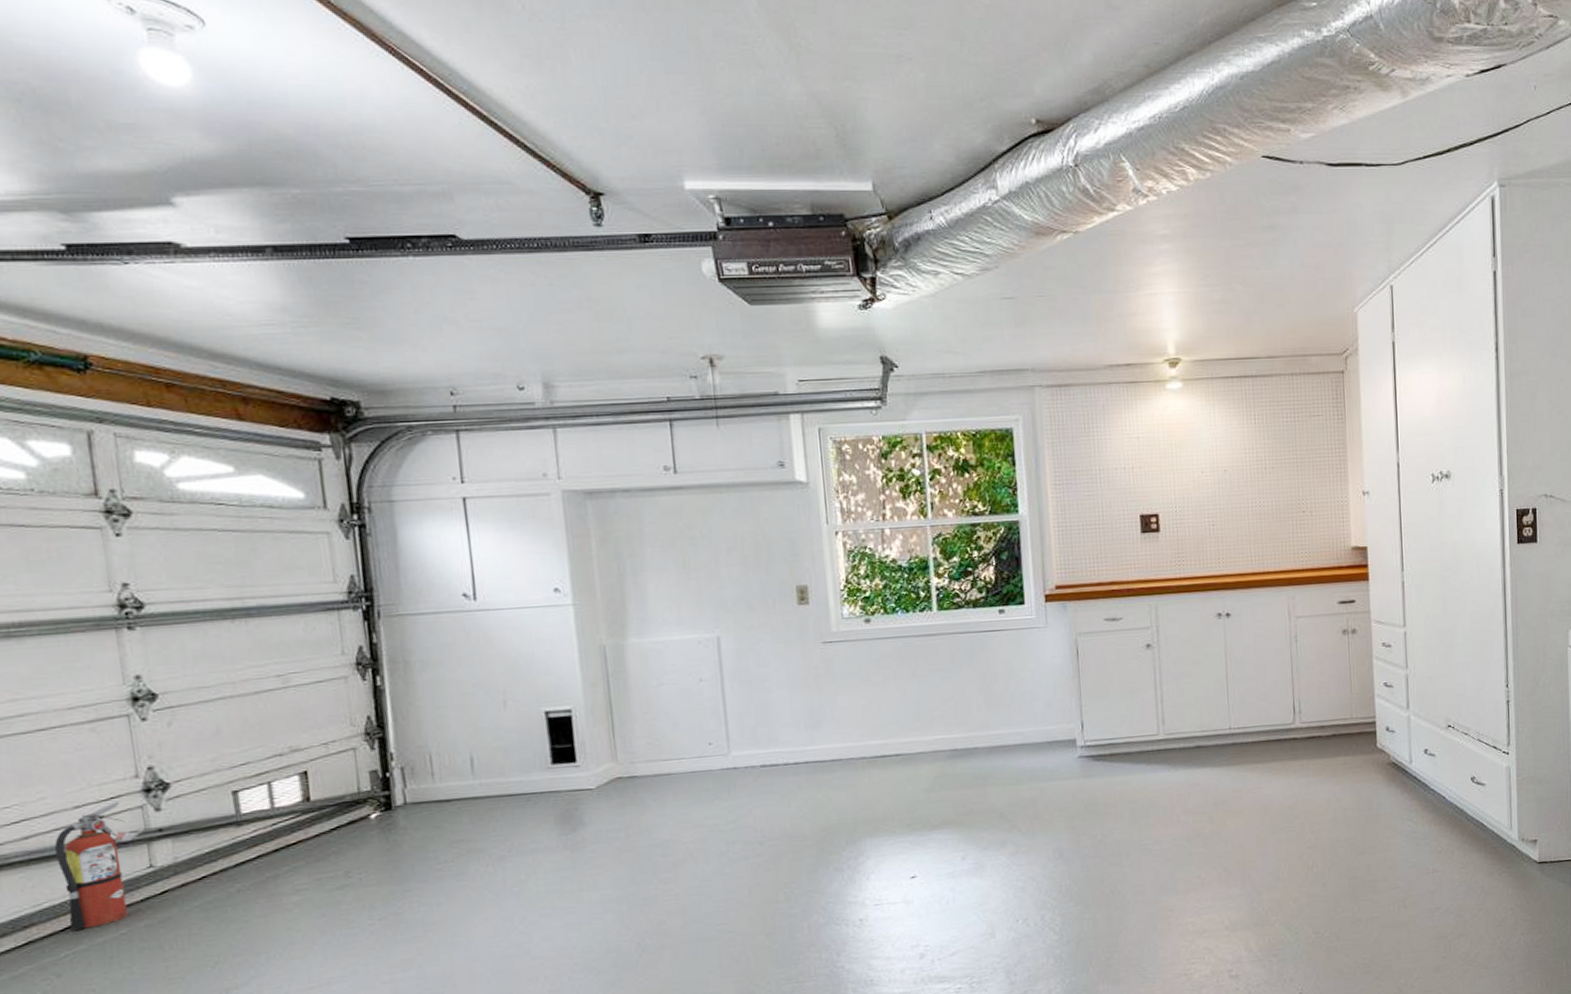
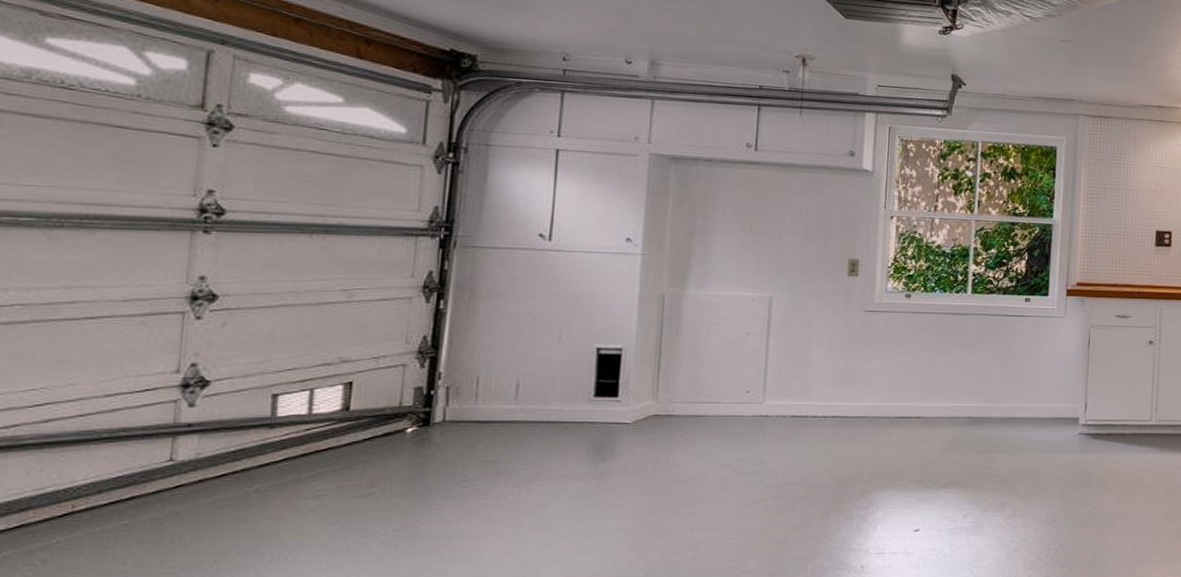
fire extinguisher: present [54,801,143,930] -> none [69,394,171,517]

